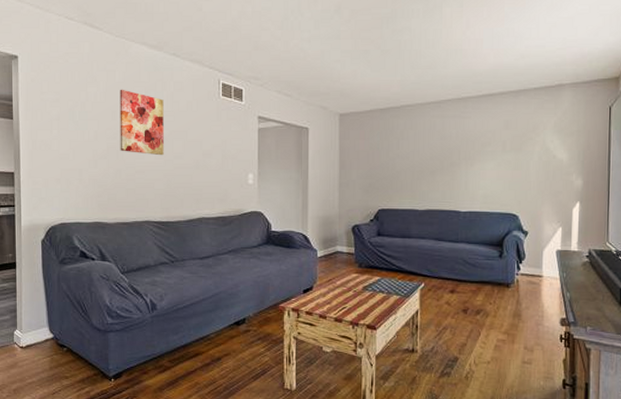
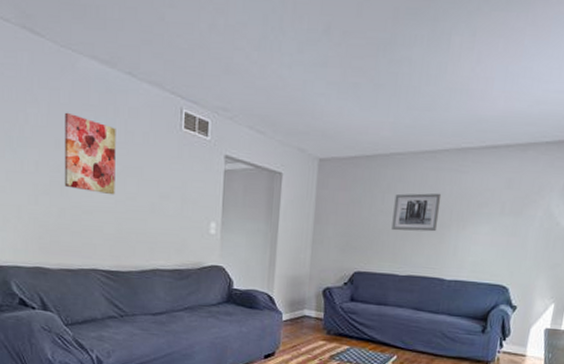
wall art: none [408,136,449,171] -> present [391,193,442,232]

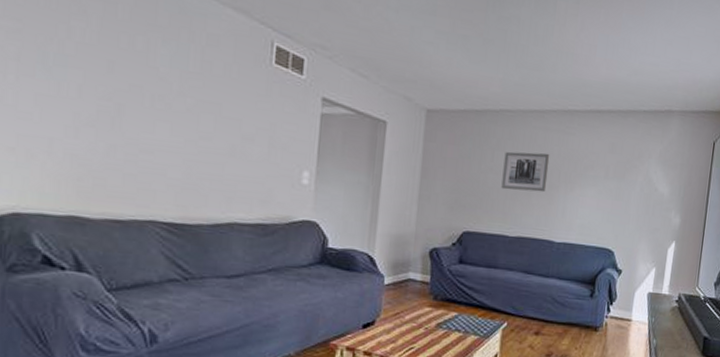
wall art: present [64,112,116,195] -> none [117,30,190,133]

